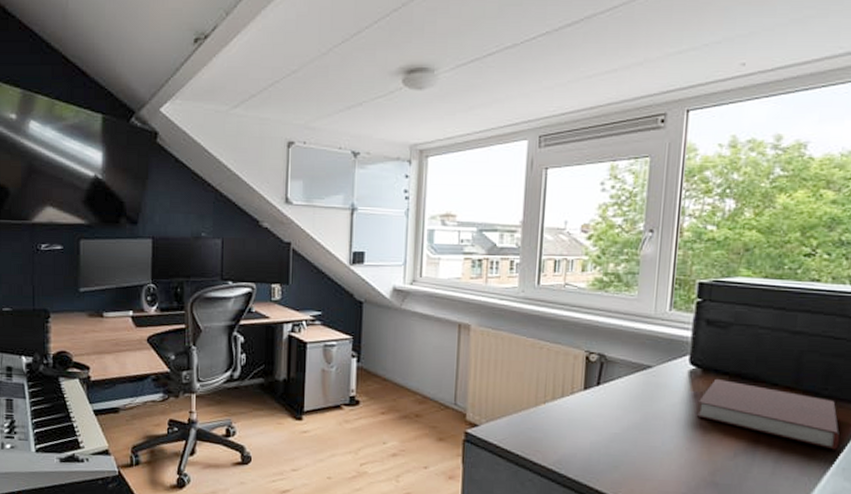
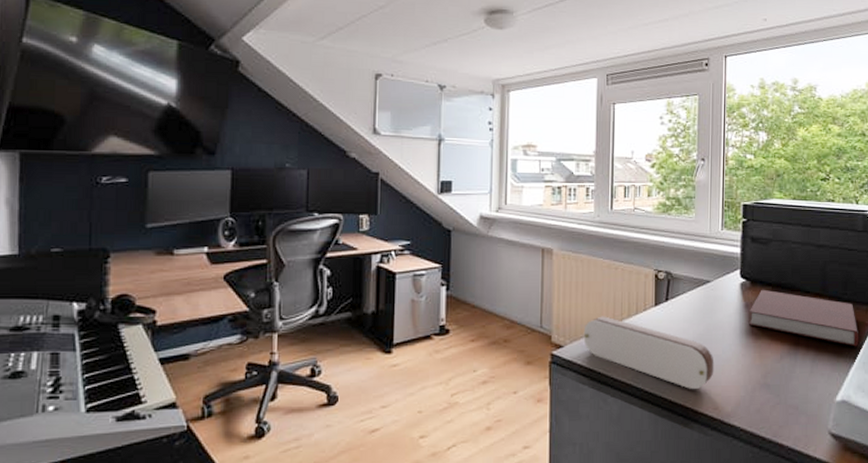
pencil case: none [501,397,652,481] -> present [583,316,714,389]

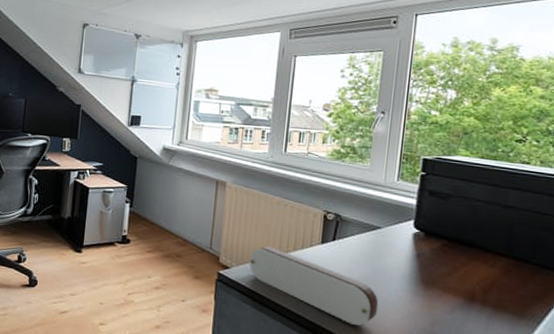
notebook: present [748,289,859,347] -> none [420,241,547,312]

